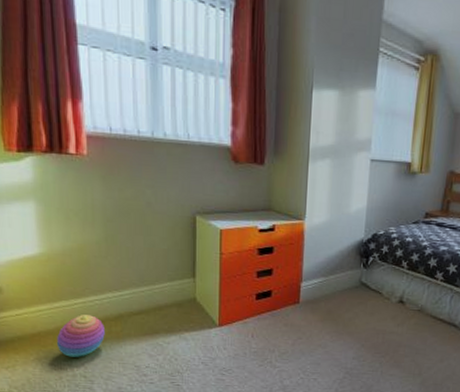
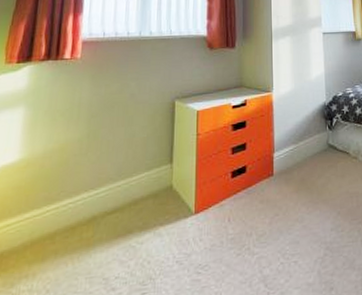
stacking toy: present [57,315,105,357] -> none [19,222,75,280]

